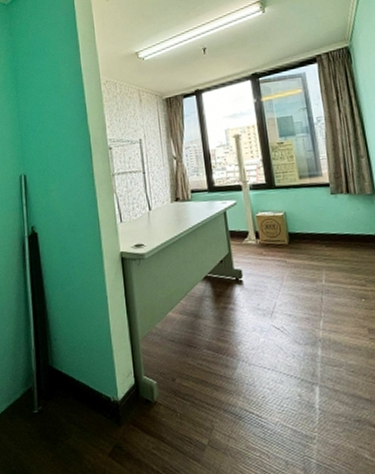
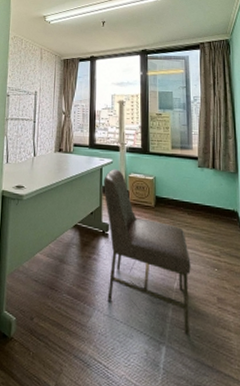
chair: none [229,210,342,372] -> present [103,169,191,335]

